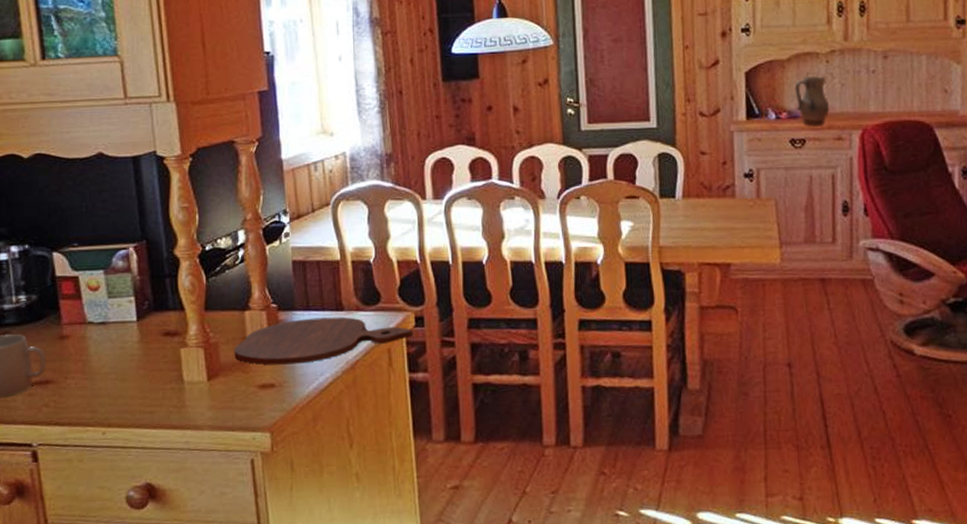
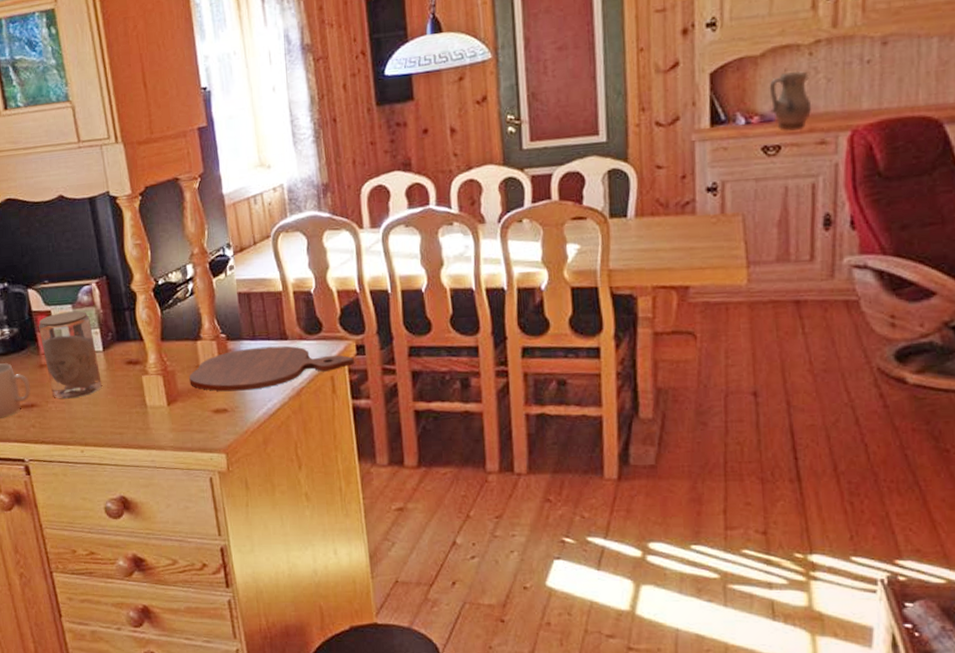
jar: none [62,277,133,375] -> present [39,311,102,399]

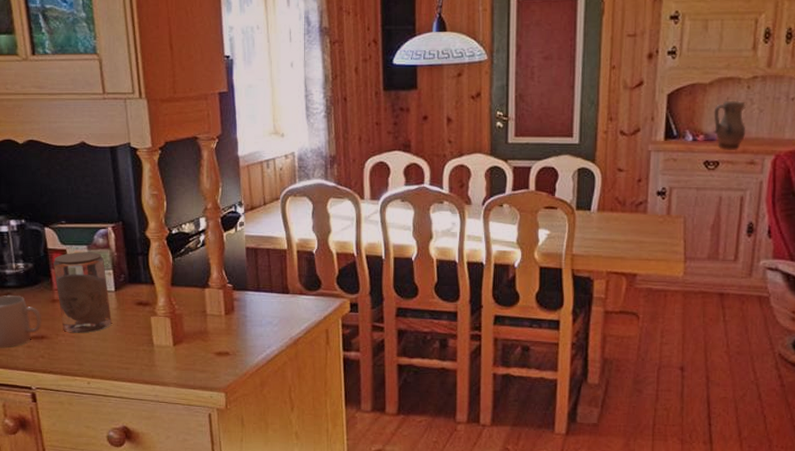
cutting board: present [189,345,355,392] -> none [195,298,348,337]

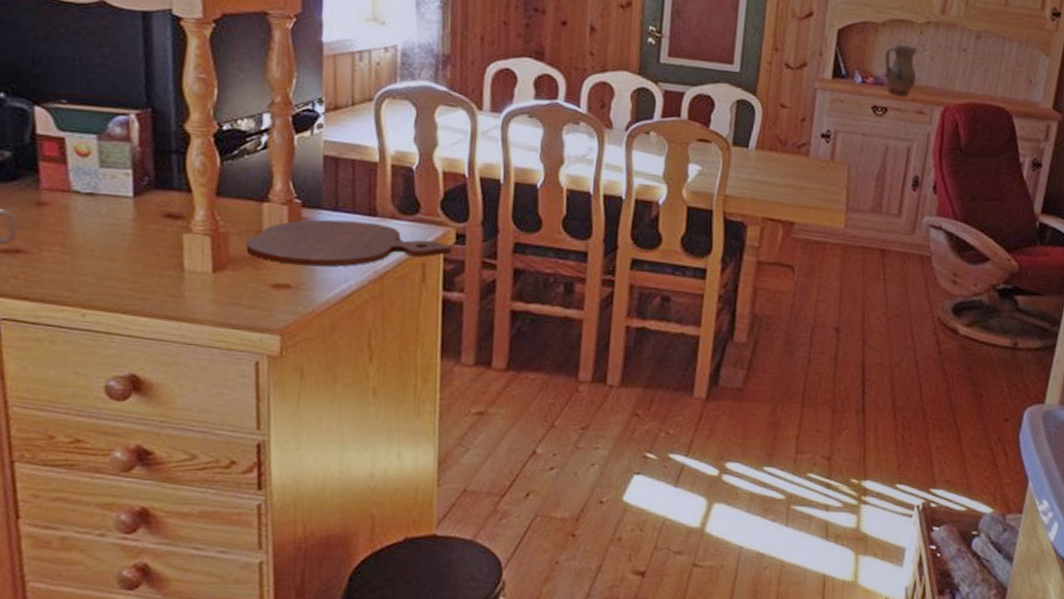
jar: present [53,252,112,333] -> none [43,142,126,249]
cutting board: none [195,298,348,337] -> present [246,219,453,267]

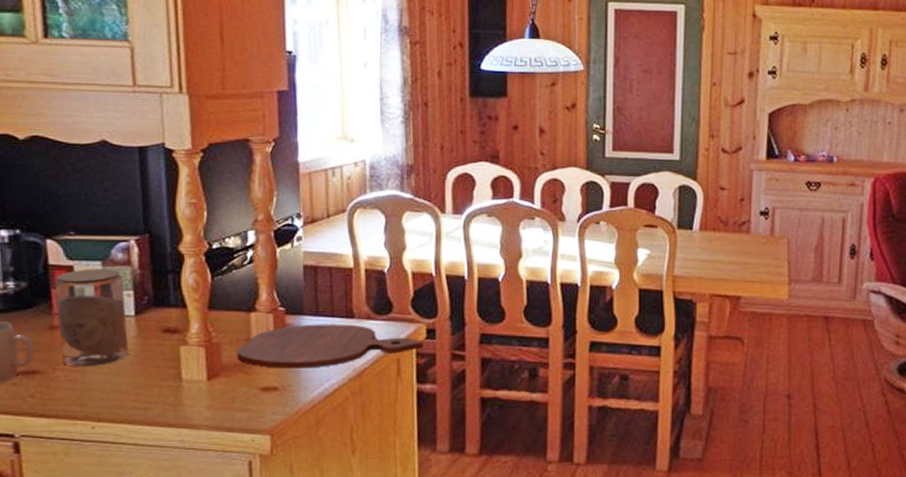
jar: none [43,142,126,249] -> present [55,269,129,367]
ceramic pitcher: present [883,44,918,99] -> none [814,123,846,173]

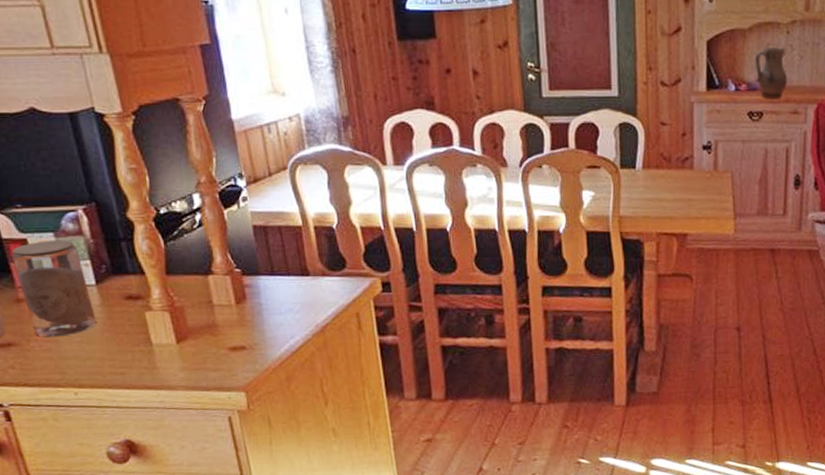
cutting board: present [237,324,424,369] -> none [201,281,381,328]
ceramic pitcher: none [814,123,846,173] -> present [755,47,788,101]

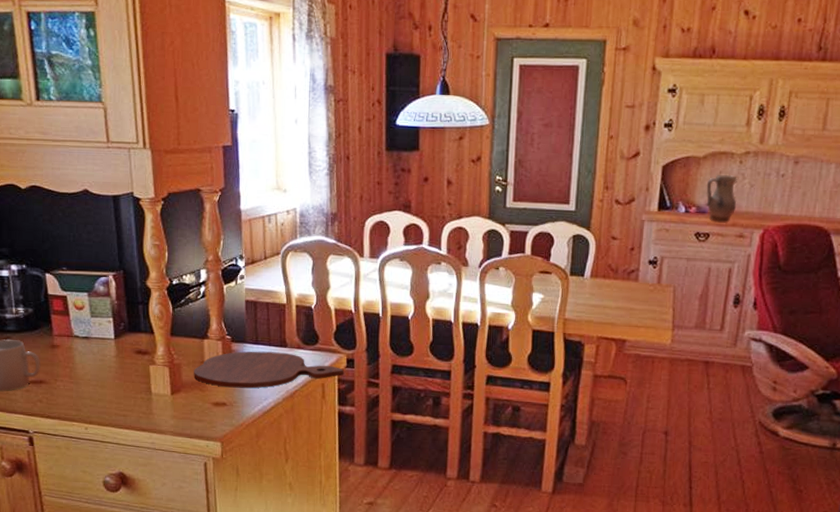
jar: present [12,240,97,337] -> none [53,299,110,379]
cutting board: none [201,281,381,328] -> present [194,351,345,389]

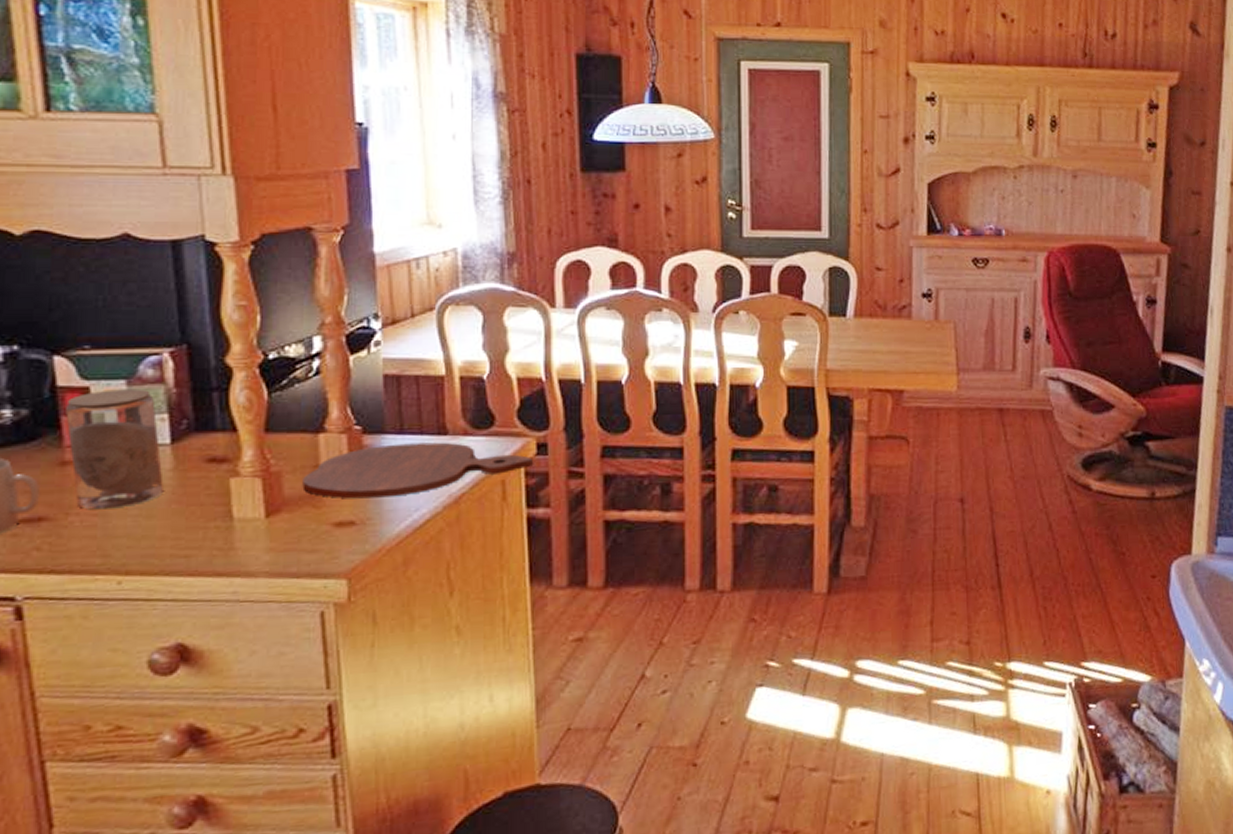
jar: none [53,299,110,379] -> present [65,389,164,510]
ceramic pitcher: present [705,175,738,224] -> none [979,192,1016,247]

